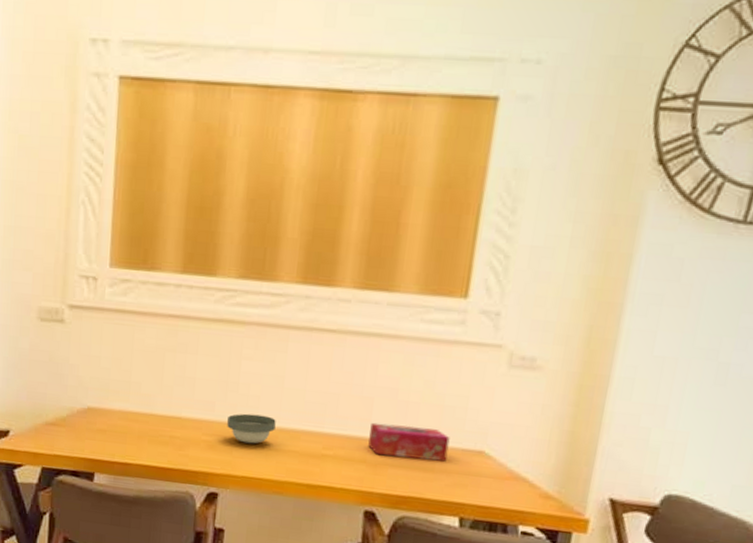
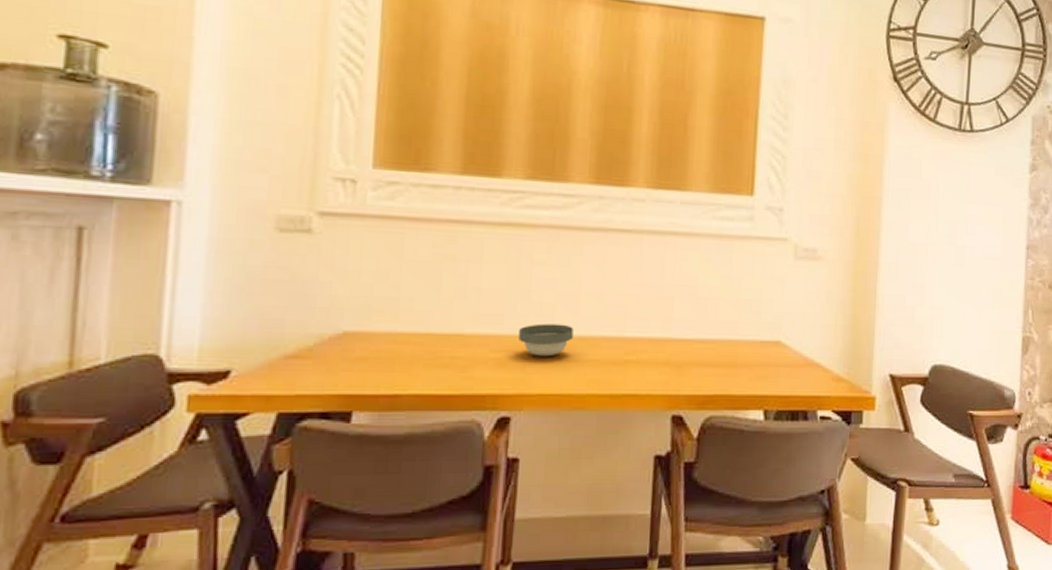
tissue box: present [368,422,450,462] -> none [671,322,749,356]

